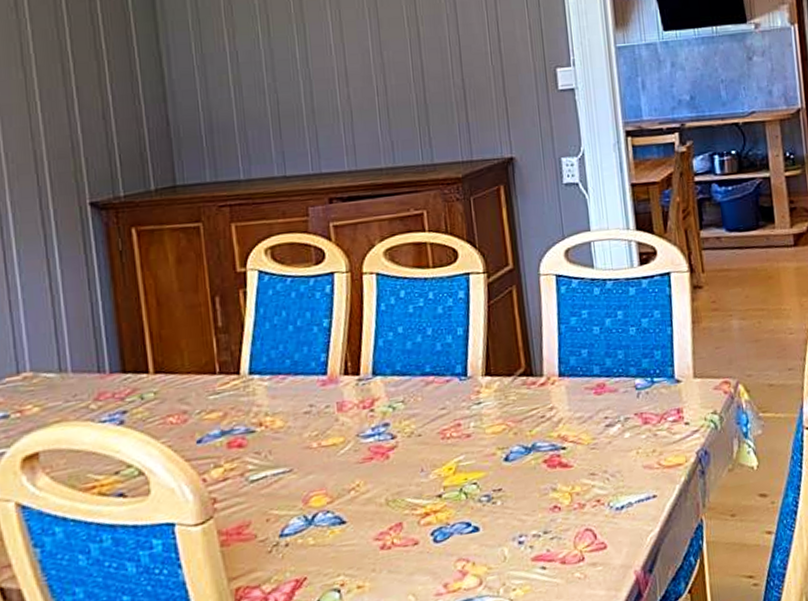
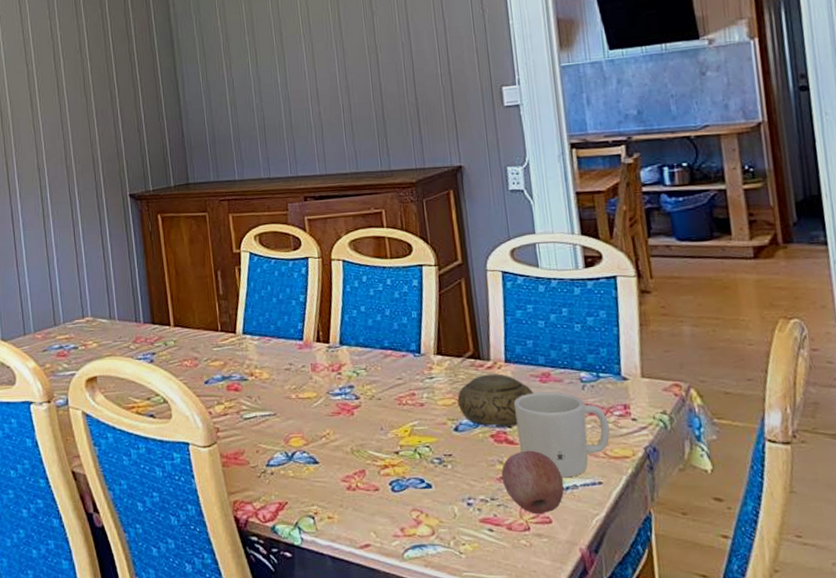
bowl: none [507,390,589,450] -> present [457,373,534,427]
fruit: none [554,471,619,542] -> present [501,450,565,515]
mug: none [567,403,664,497] -> present [513,392,610,478]

